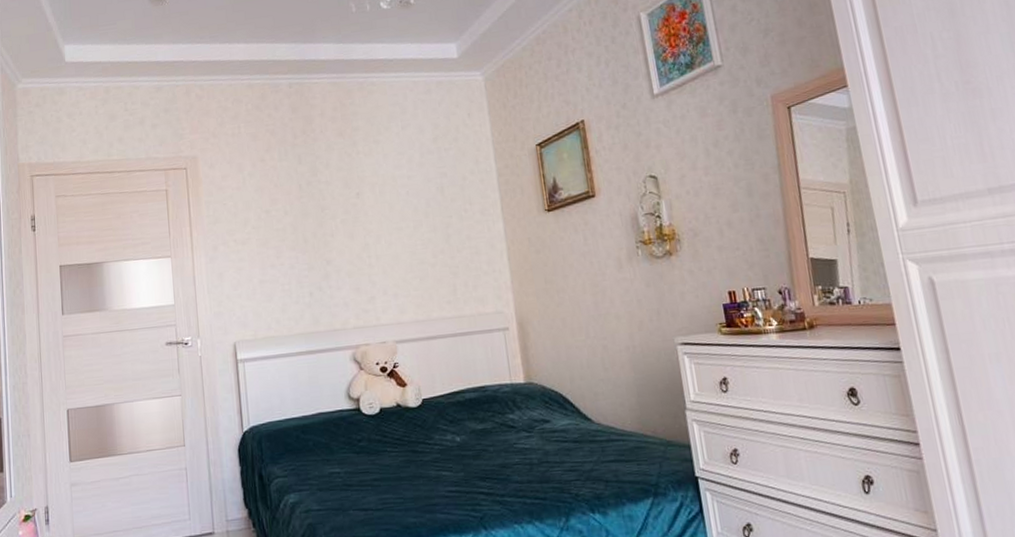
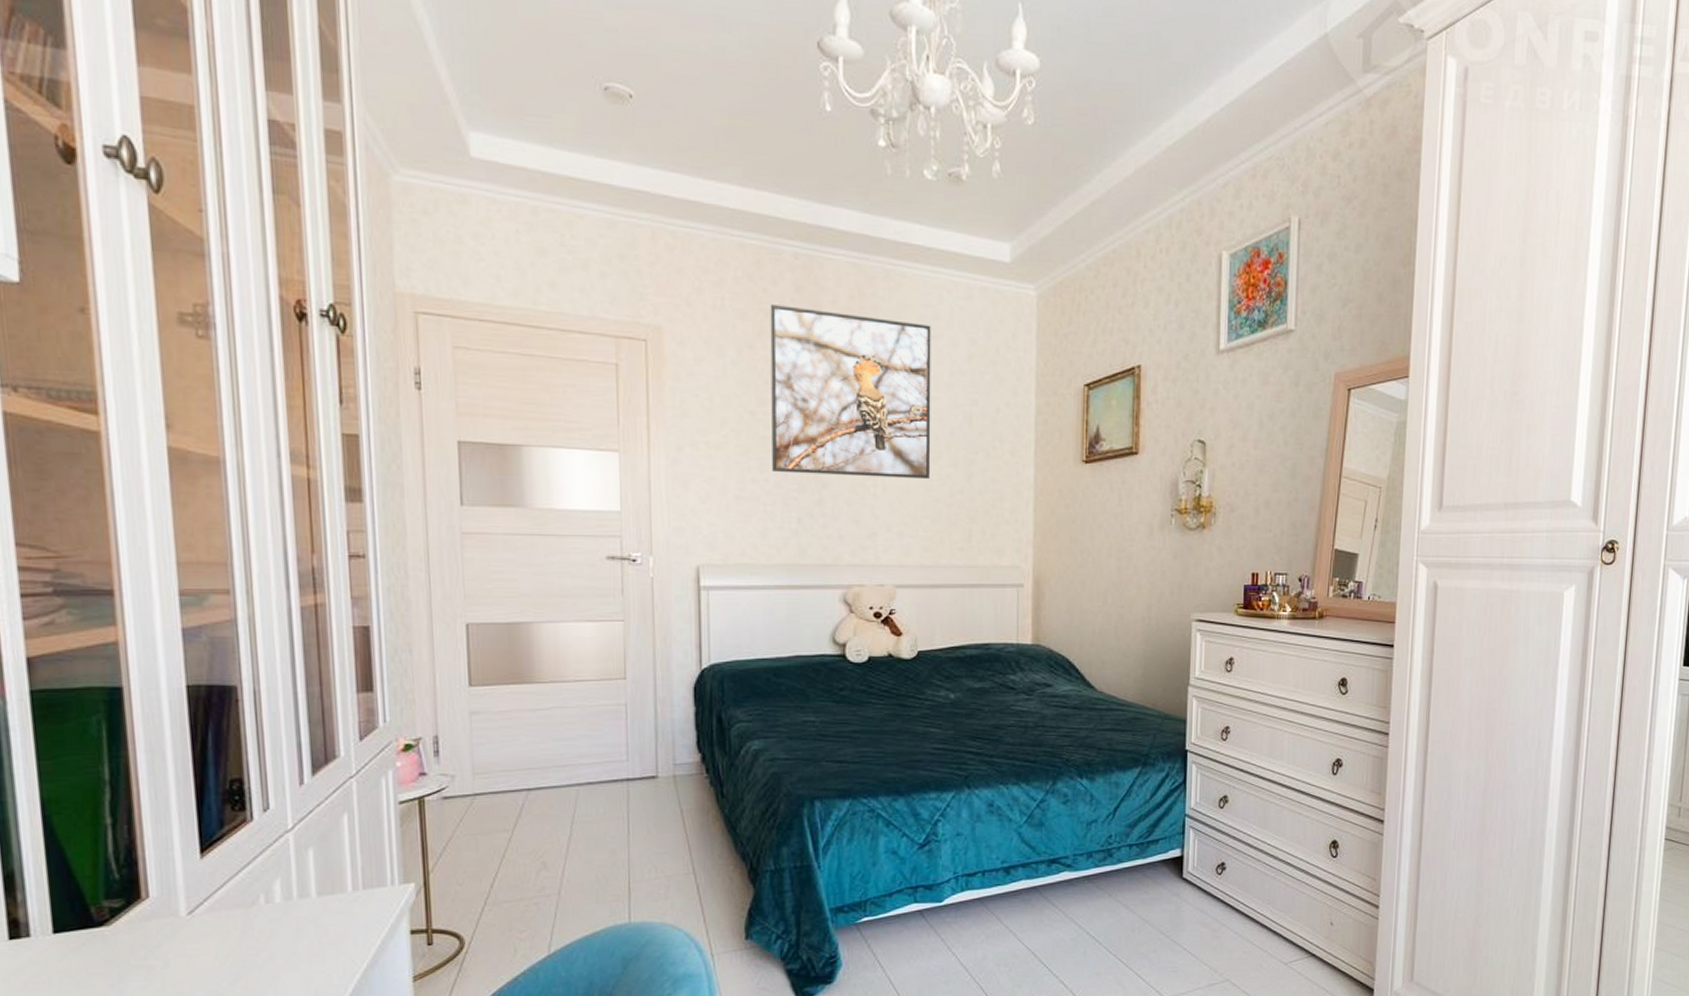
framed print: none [274,119,414,256] -> present [770,305,931,480]

